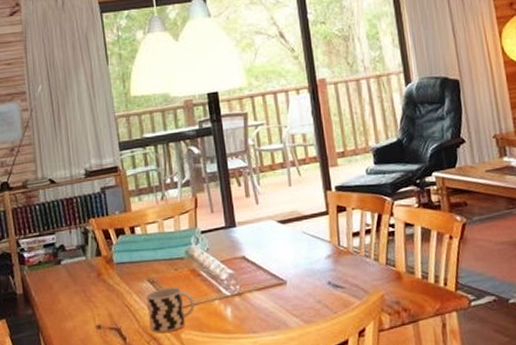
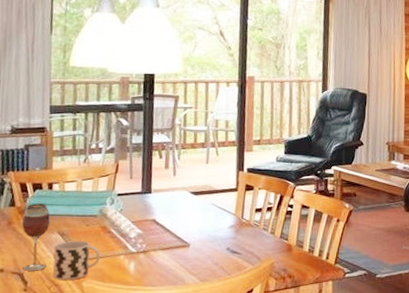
wineglass: none [110,250,142,326] -> present [21,203,51,271]

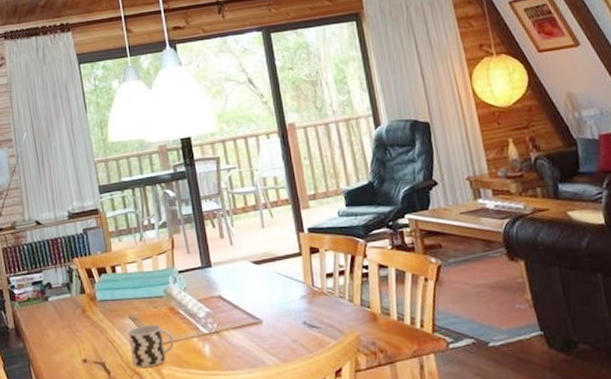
wineglass: present [21,203,51,271] -> none [93,288,125,360]

